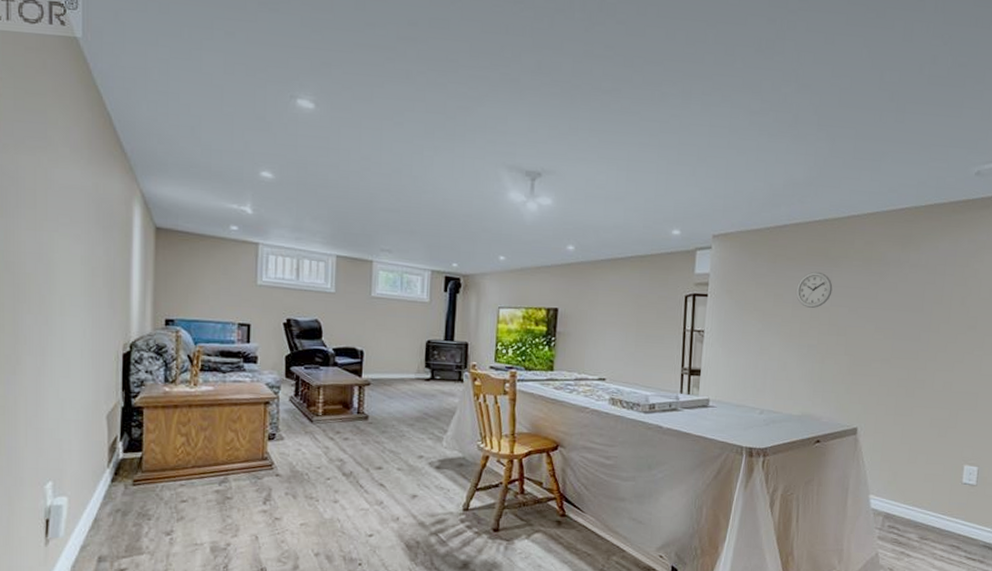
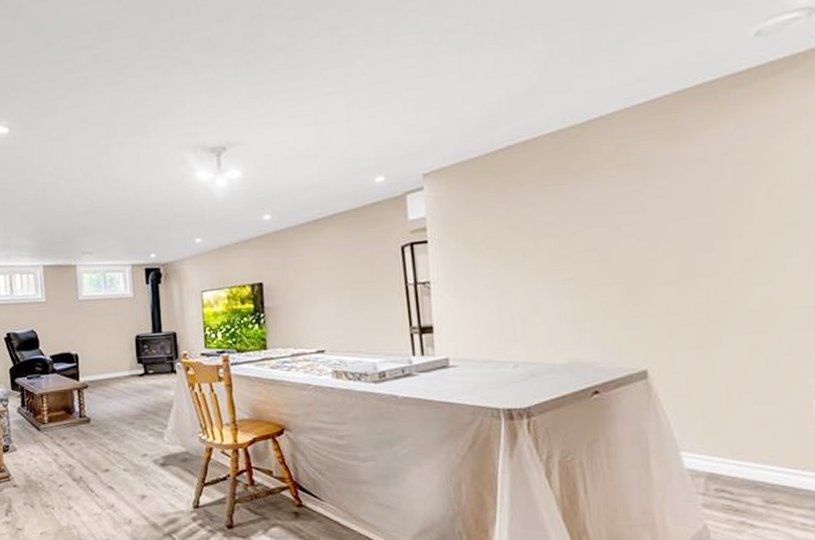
wall clock: present [796,271,833,308] -> none [535,191,583,236]

